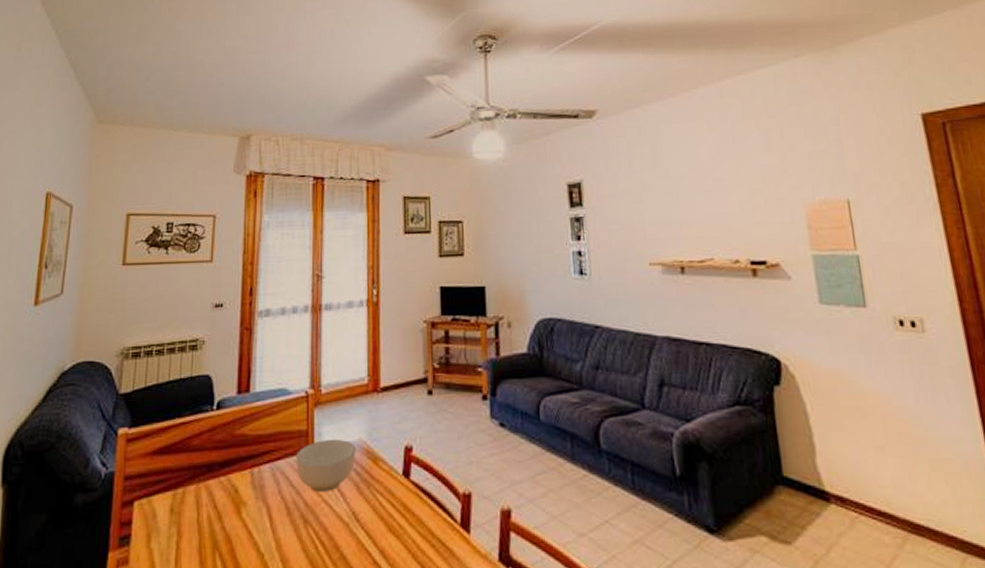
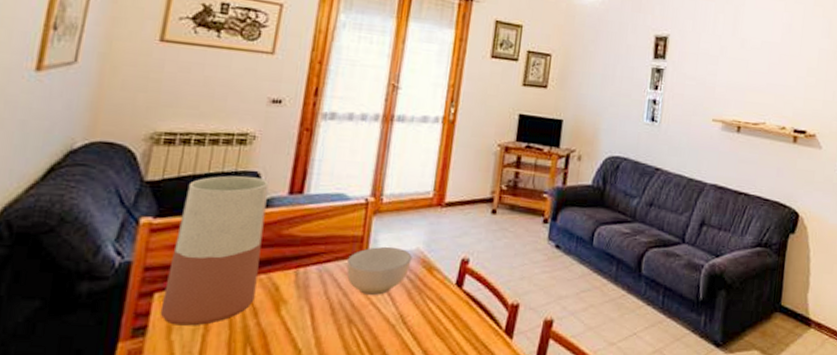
vase: none [140,381,220,533] -> present [160,175,269,326]

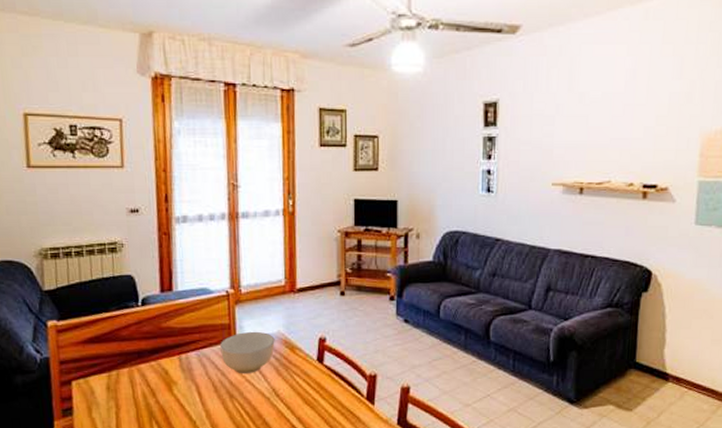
vase: present [160,175,269,326] -> none [78,280,150,406]

